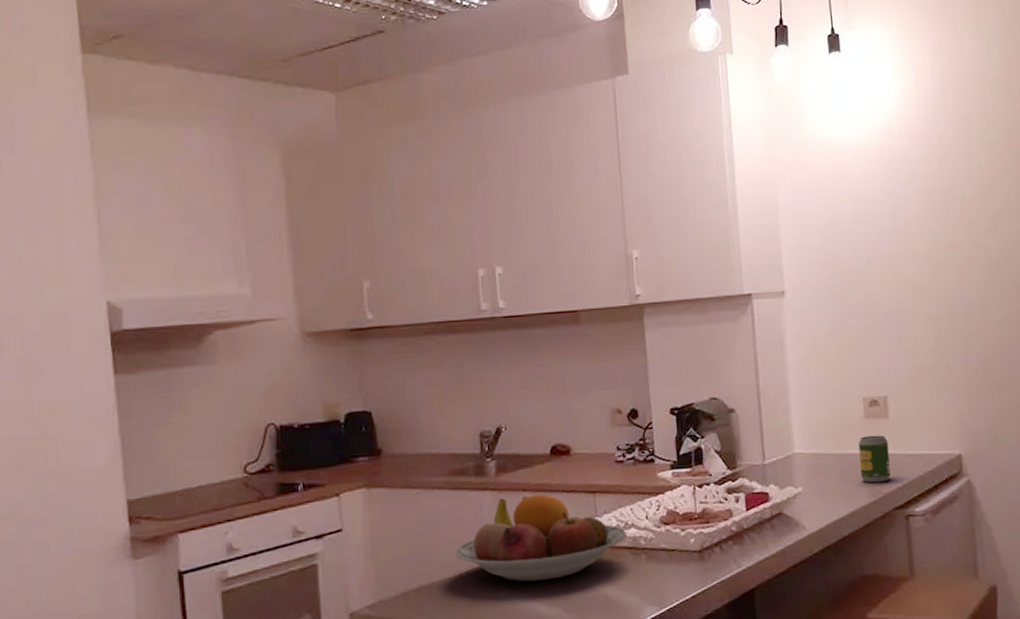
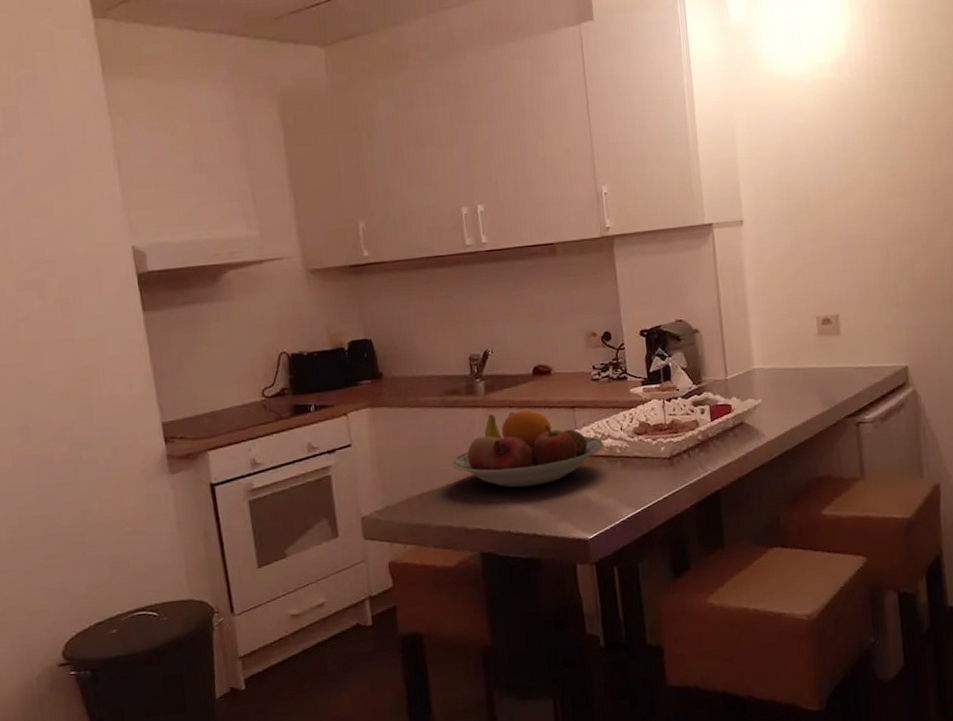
soda can: present [858,435,891,483] -> none [812,350,842,394]

